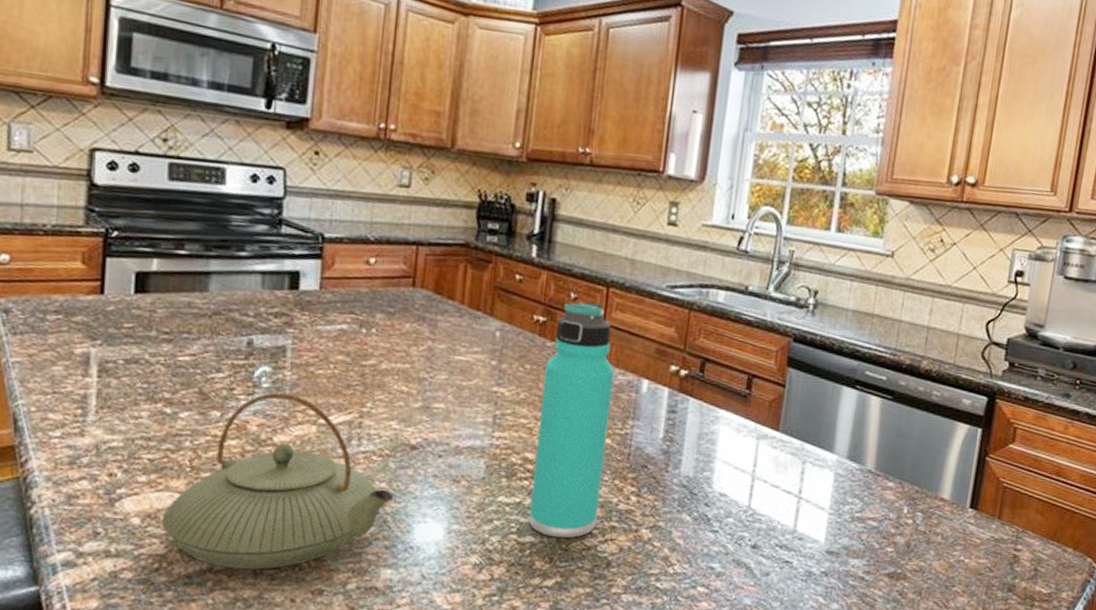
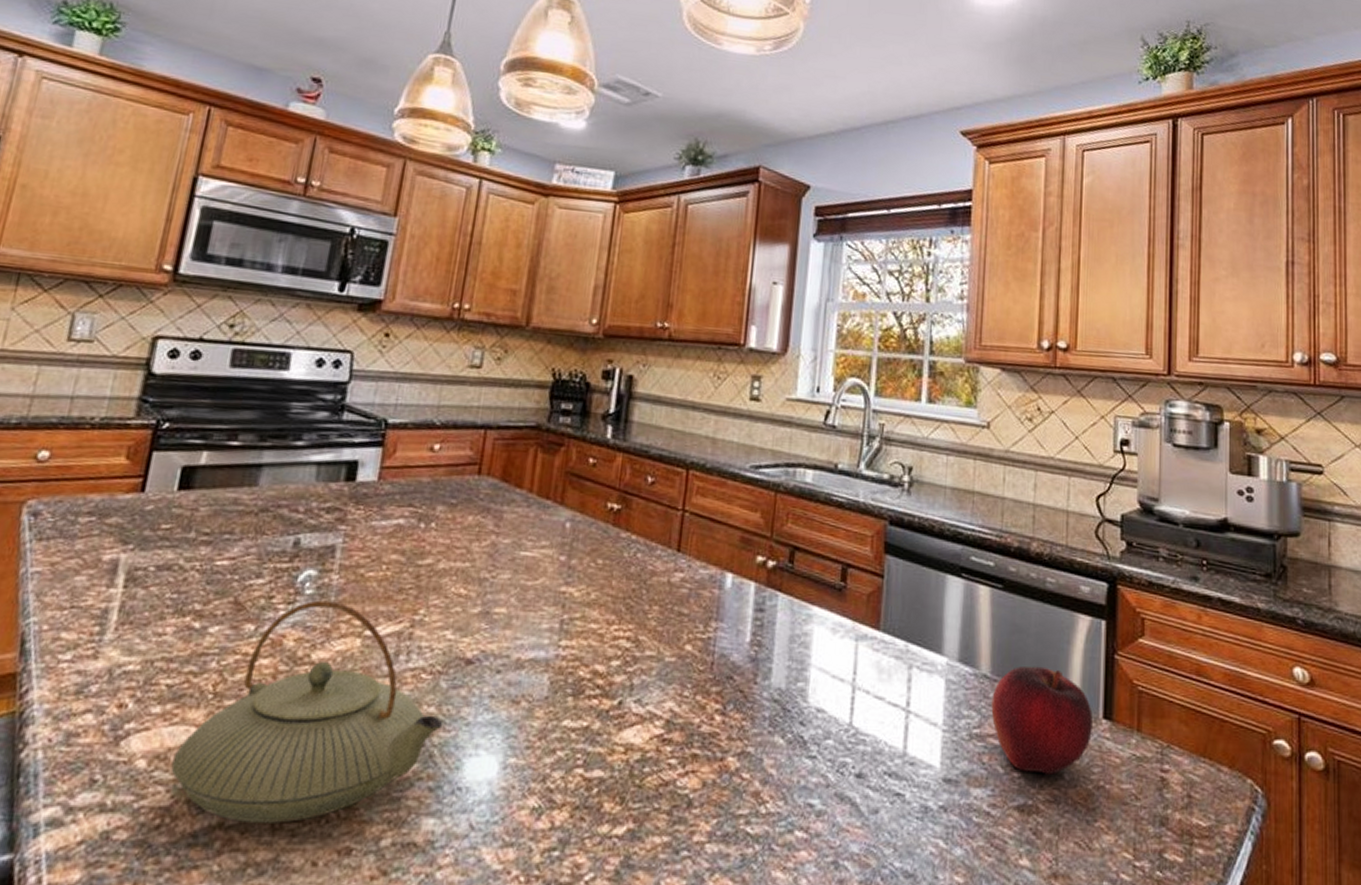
thermos bottle: present [528,301,615,539] -> none [597,485,696,772]
fruit: none [872,464,961,551] -> present [991,666,1093,775]

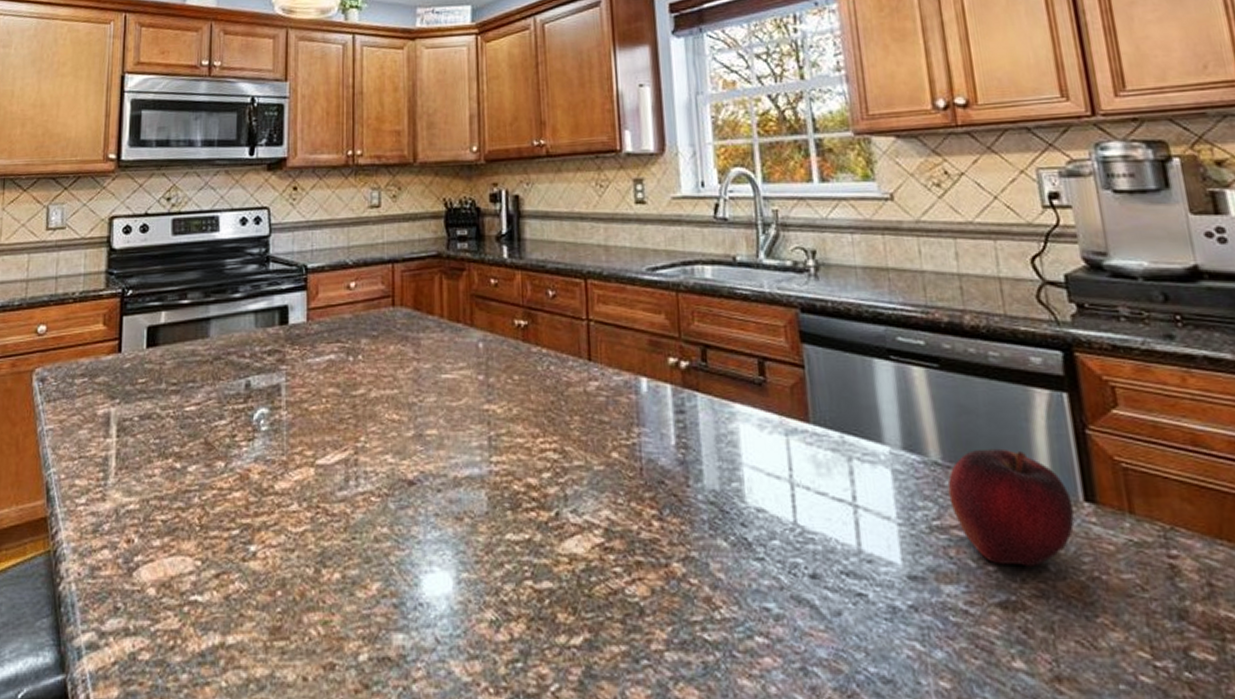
teapot: present [170,600,444,824] -> none [175,435,397,643]

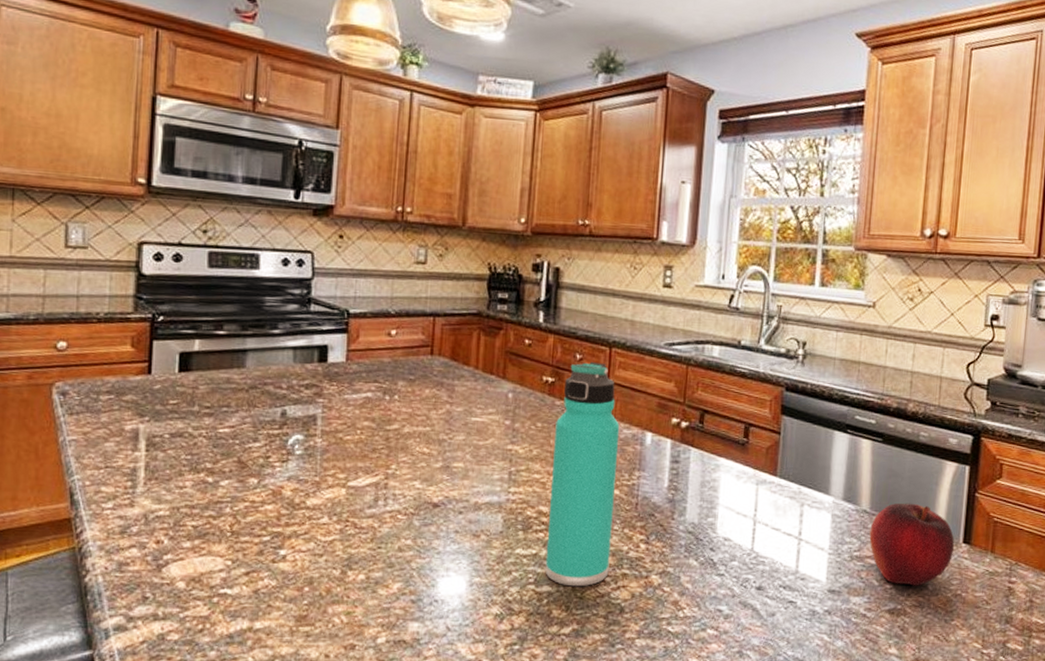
thermos bottle: none [534,297,619,581] -> present [545,361,620,587]

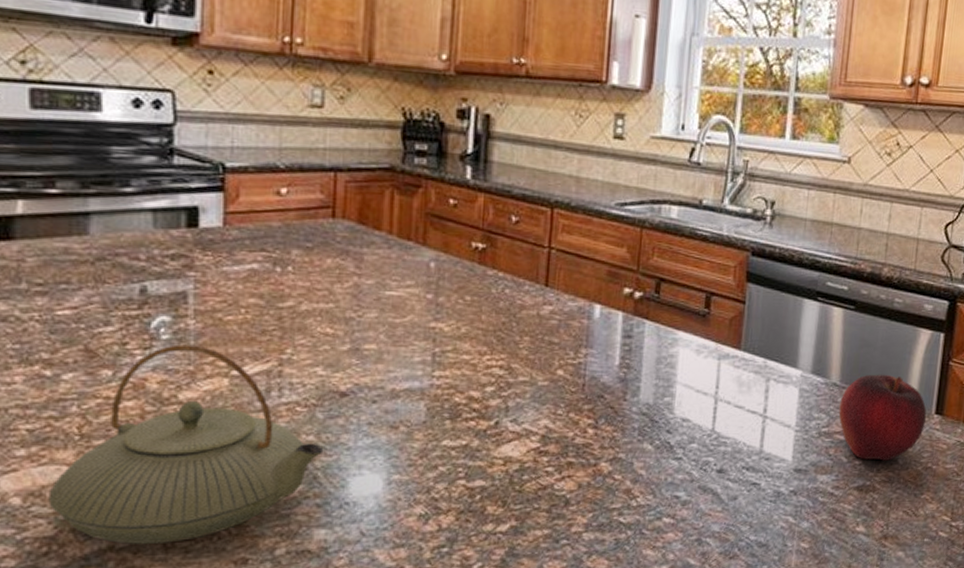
teapot: none [205,459,419,628] -> present [48,344,324,545]
thermos bottle: present [545,361,620,587] -> none [477,224,564,480]

